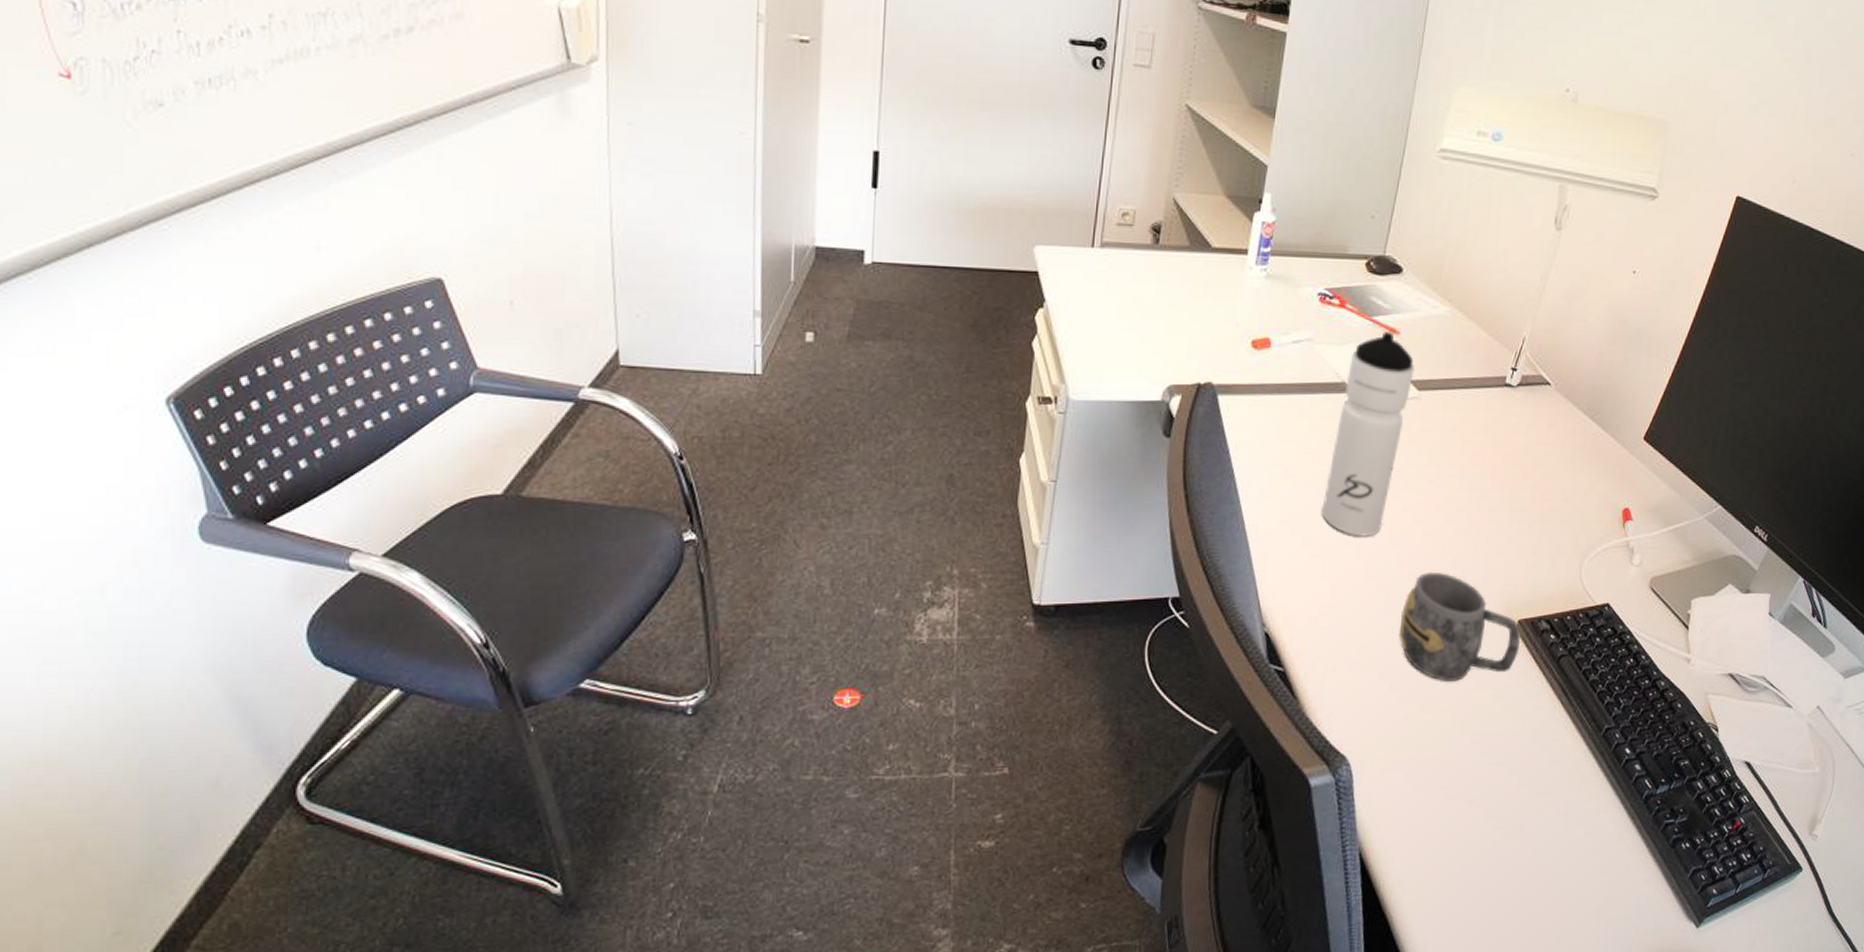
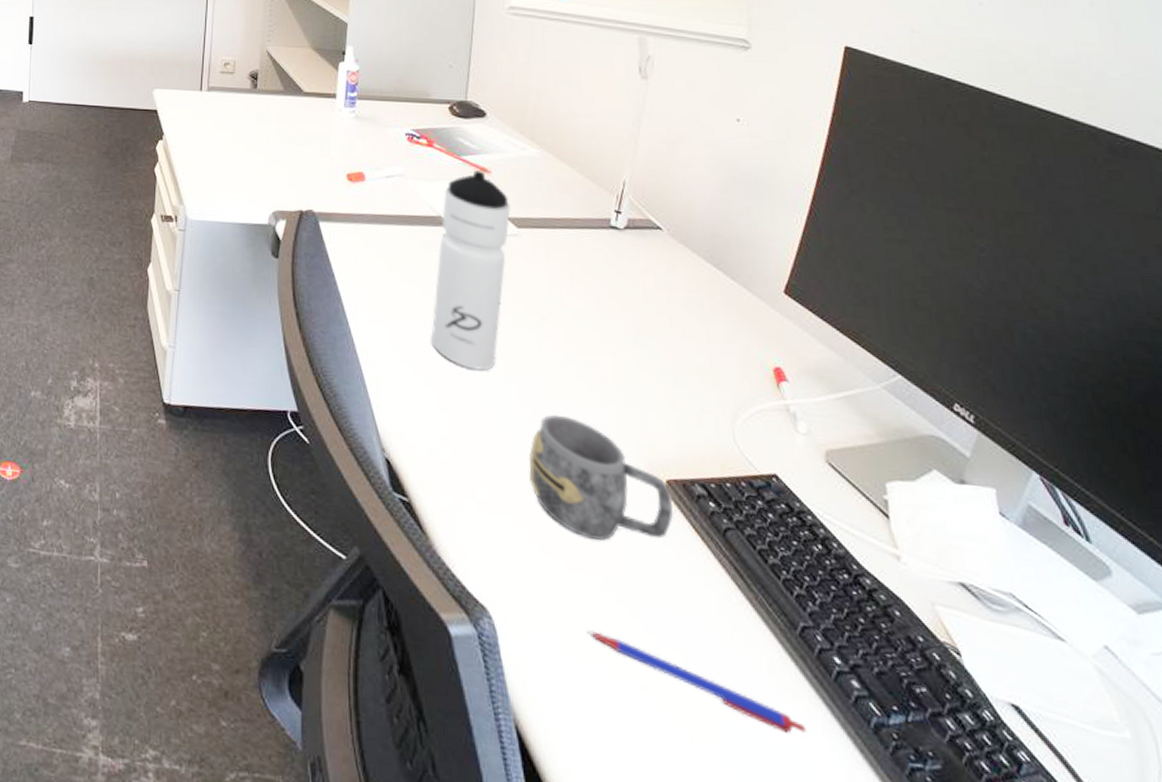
pen: none [1433,761,1595,816] -> present [589,631,807,734]

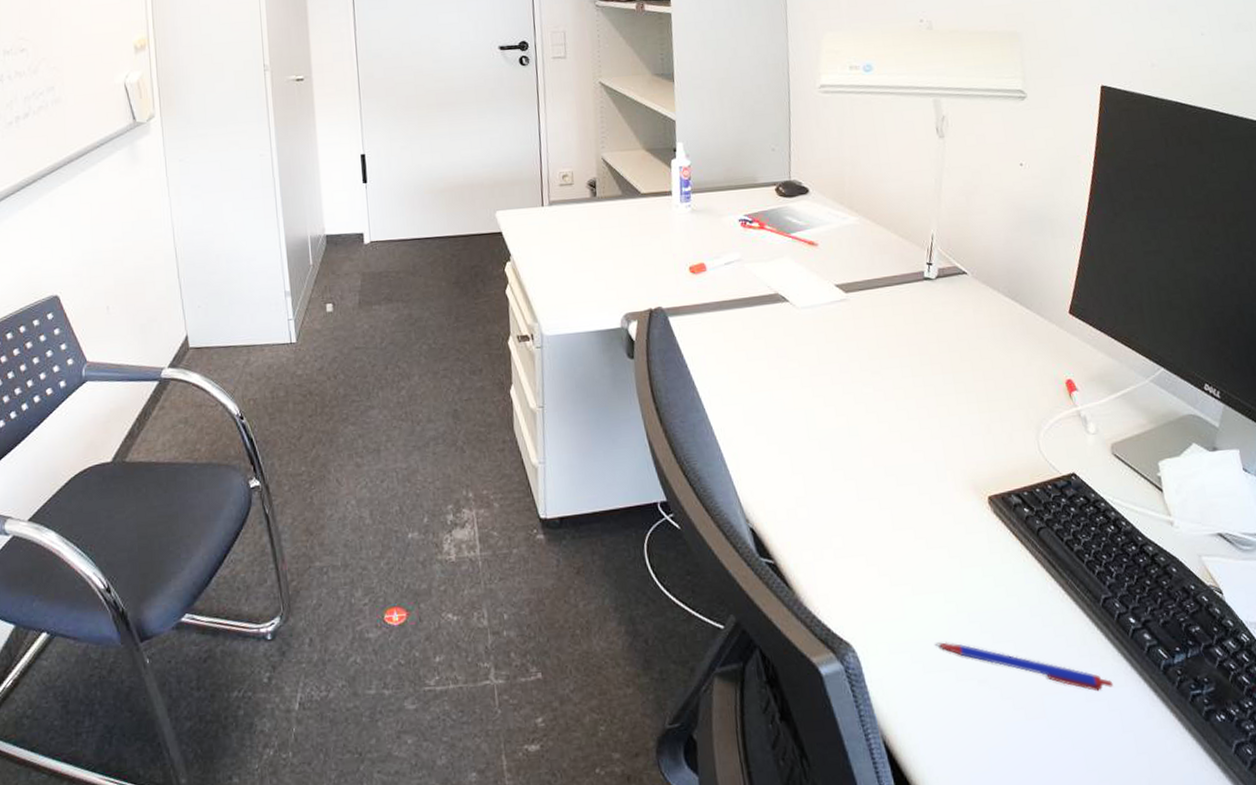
water bottle: present [431,170,511,371] -> none [778,245,839,431]
mug: present [528,414,674,540] -> none [873,457,997,562]

